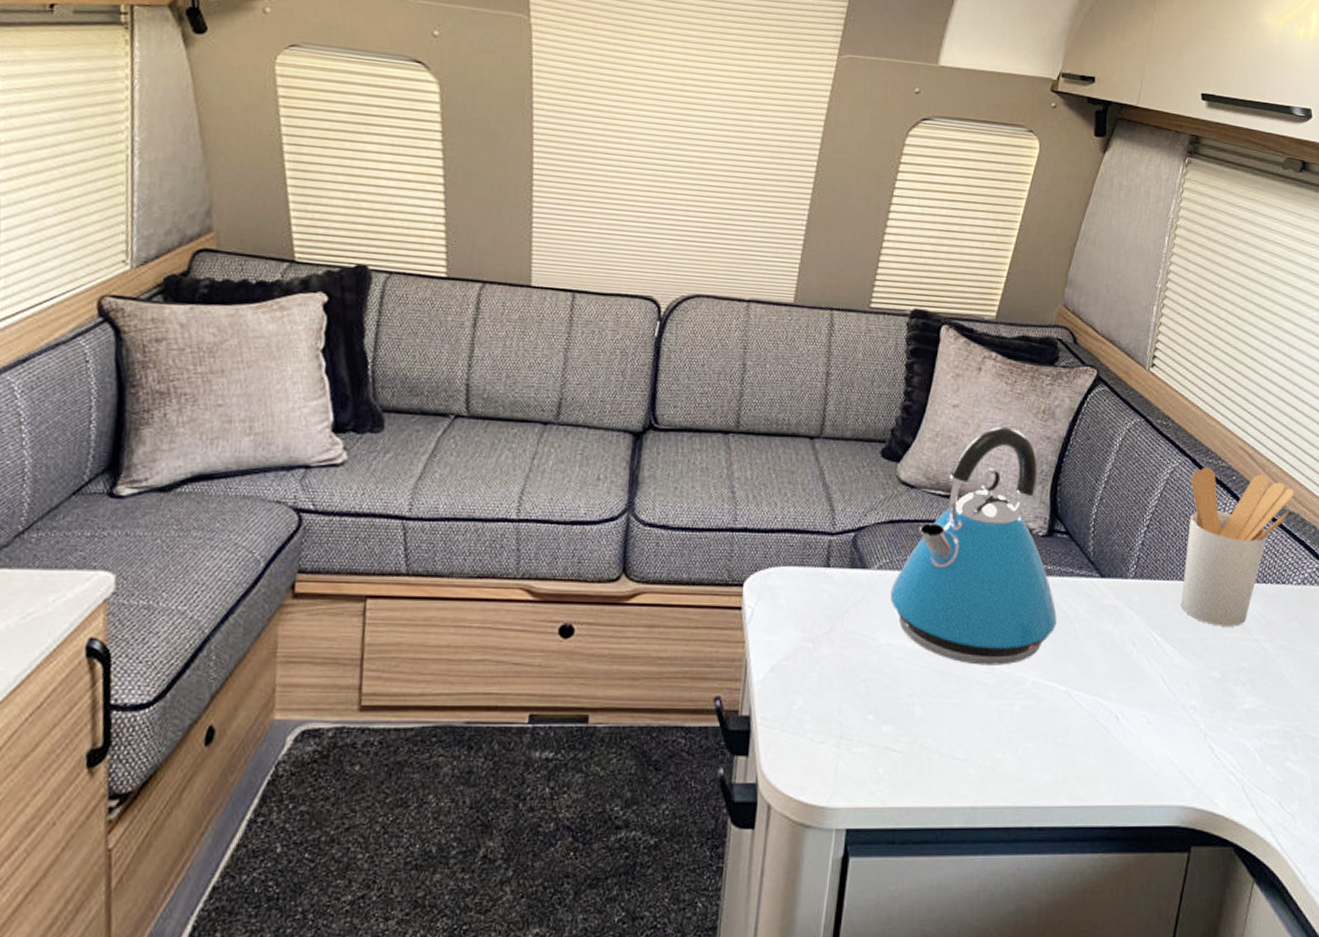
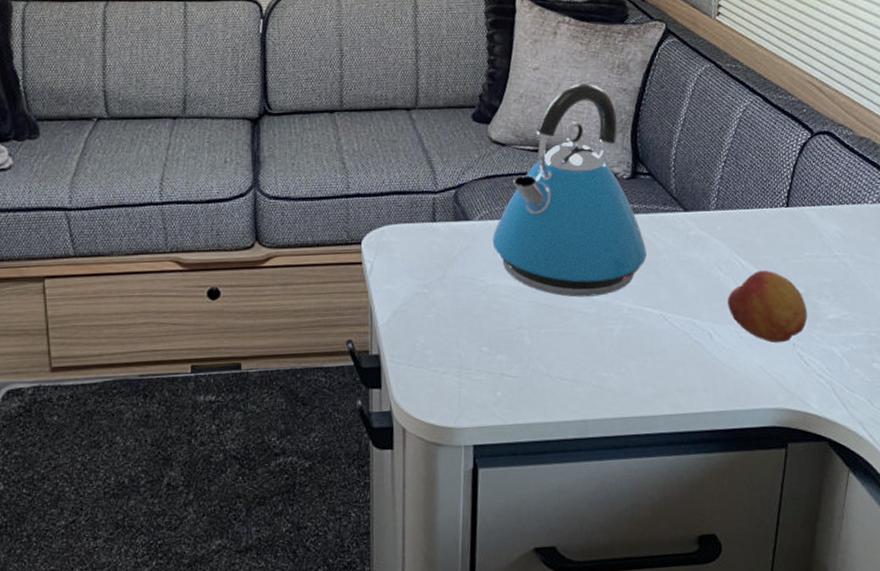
fruit: none [1139,650,1221,732] -> present [728,271,807,344]
utensil holder: present [1181,467,1294,627] -> none [762,103,864,247]

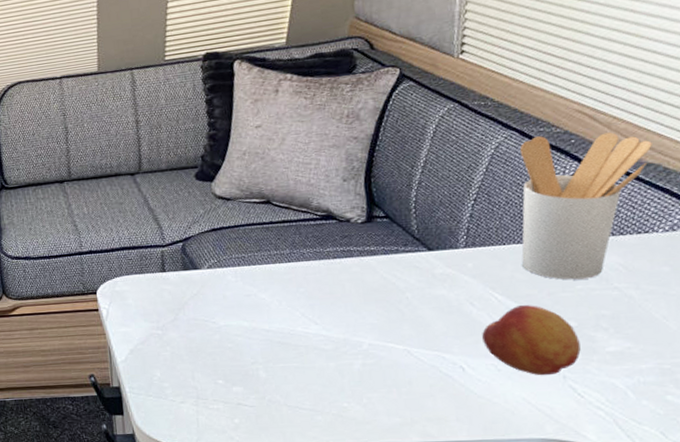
kettle: present [492,83,647,297] -> none [222,135,387,335]
utensil holder: none [762,103,864,247] -> present [519,132,652,280]

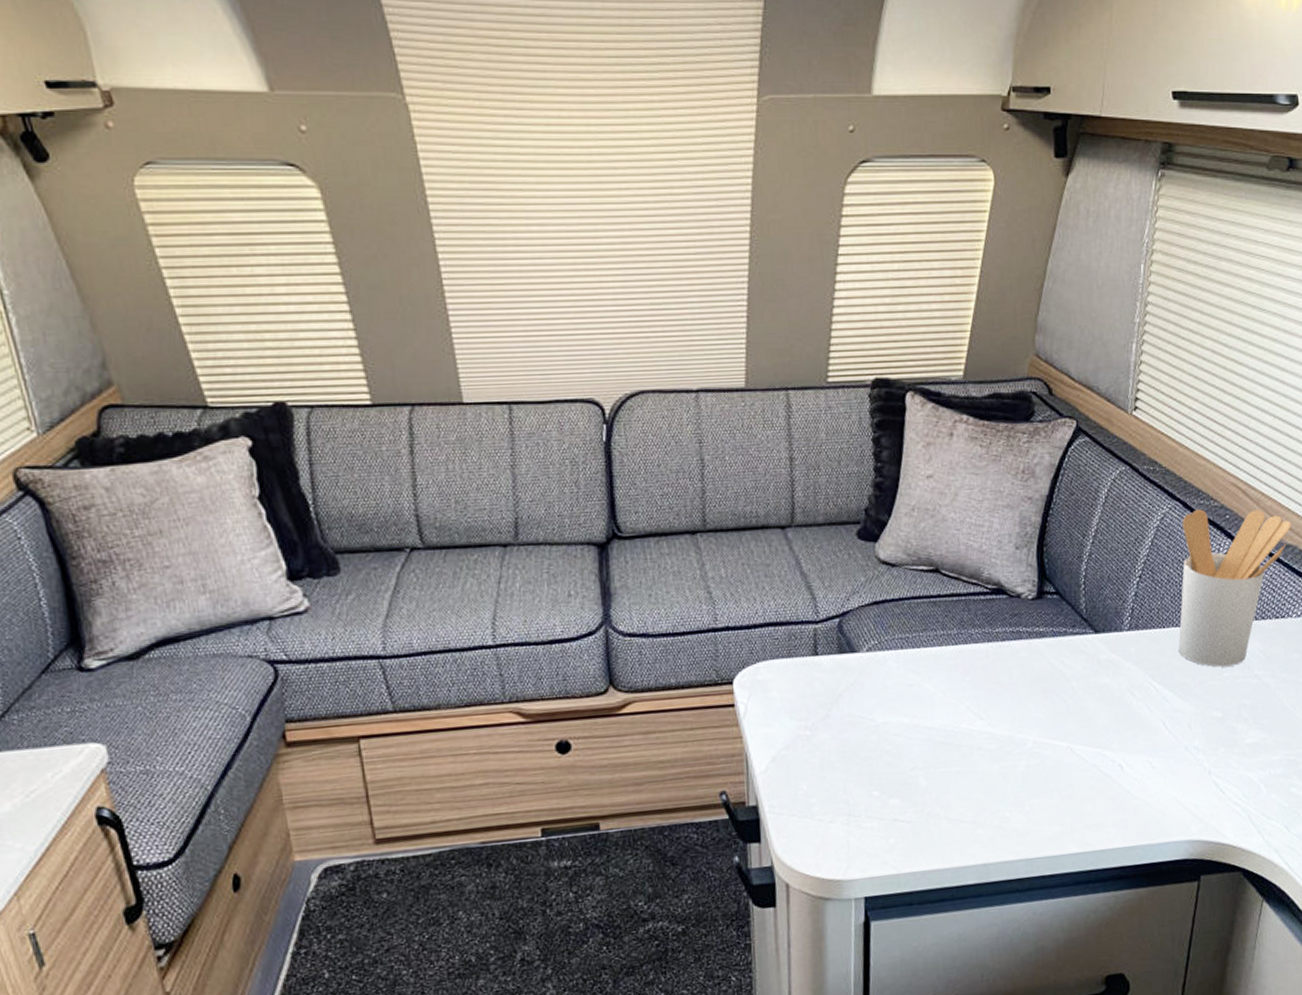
fruit: present [482,305,581,376] -> none [1140,694,1224,772]

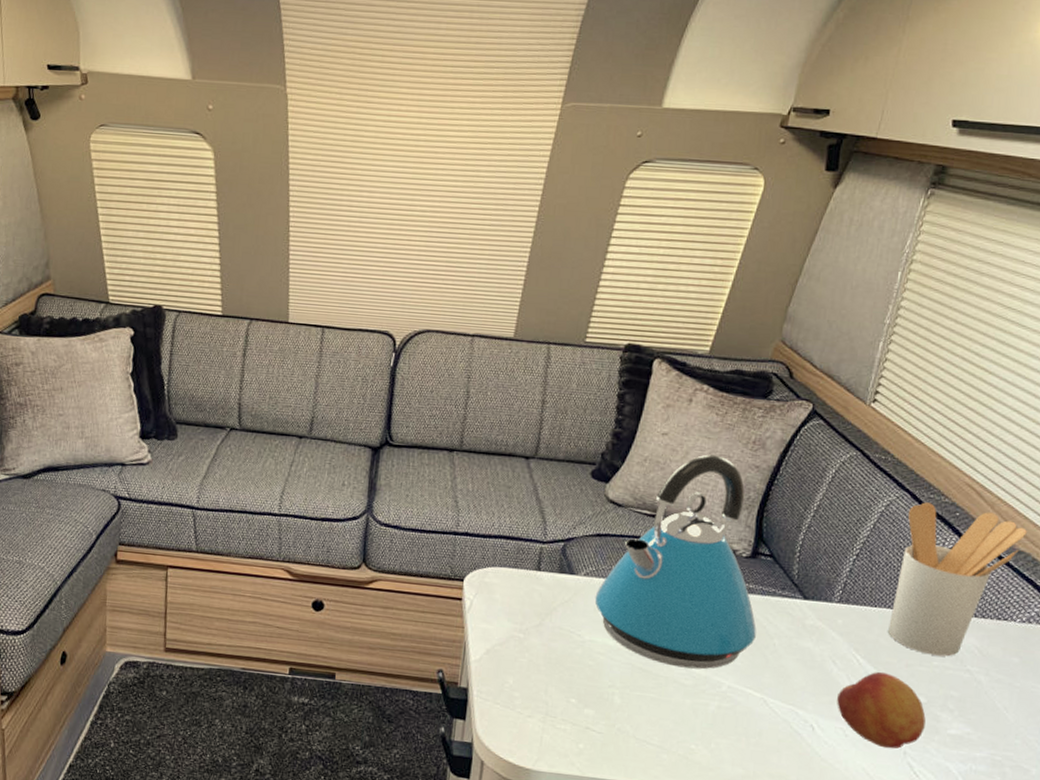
kettle: none [882,492,1053,733] -> present [595,454,756,669]
fruit: none [1140,694,1224,772] -> present [837,672,926,749]

